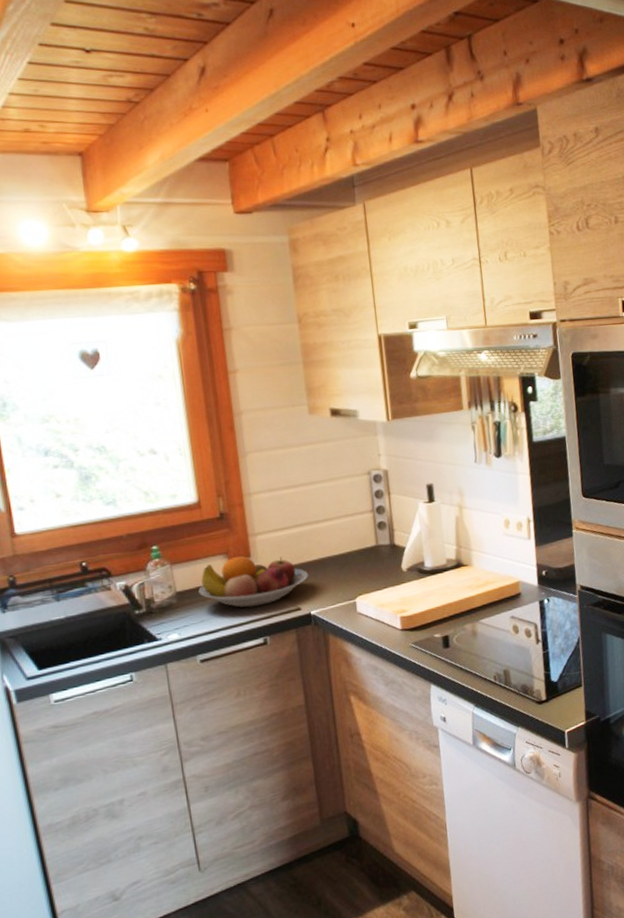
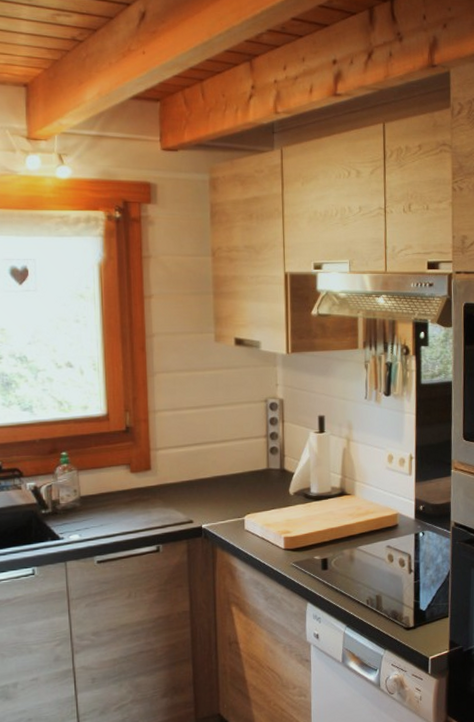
fruit bowl: present [198,556,308,608] -> none [101,468,202,517]

